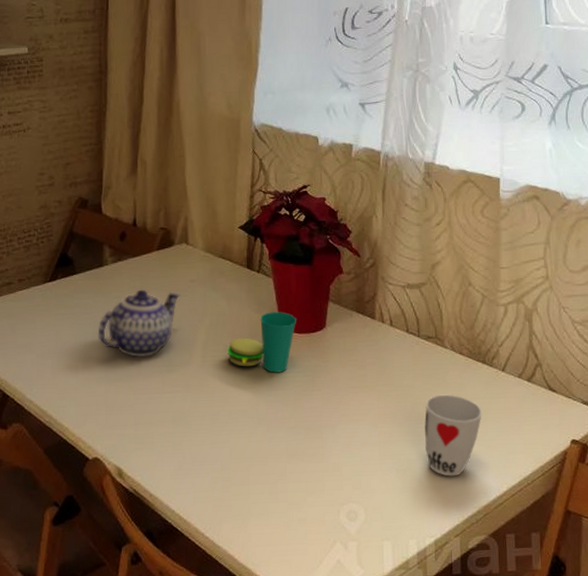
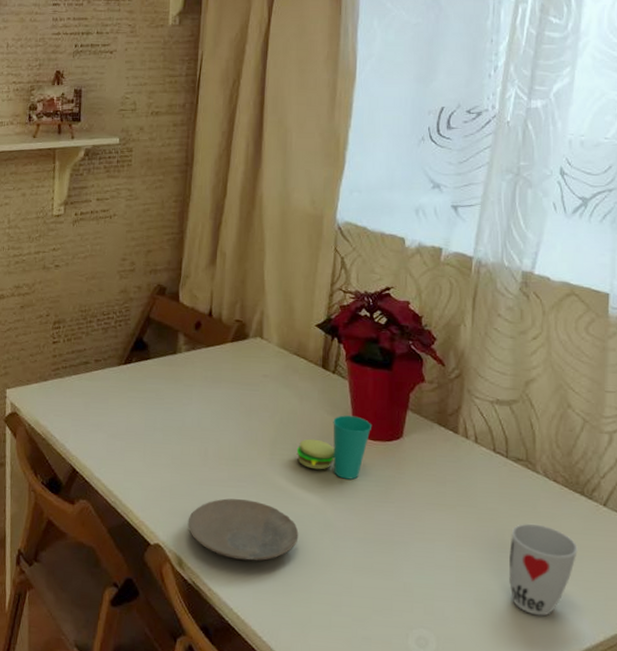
teapot: present [97,289,181,357] -> none [167,380,252,448]
plate: none [125,404,234,463] -> present [187,498,299,562]

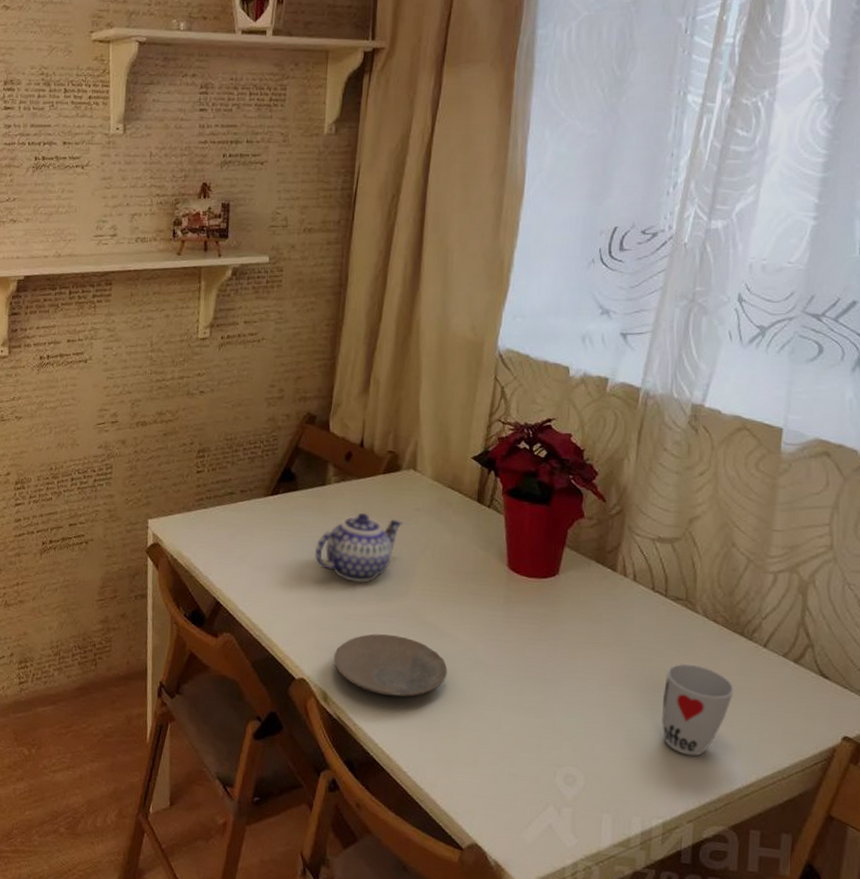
teapot: none [167,380,252,448] -> present [314,512,404,583]
cup: present [296,415,371,480] -> none [447,551,526,617]

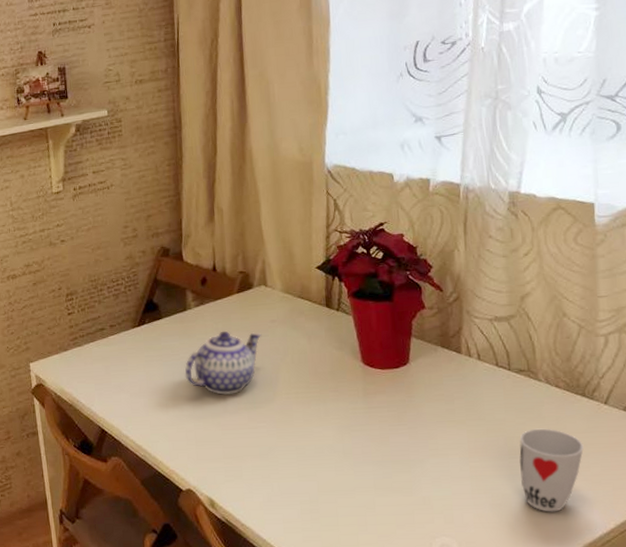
plate: present [333,634,448,698] -> none [215,438,321,495]

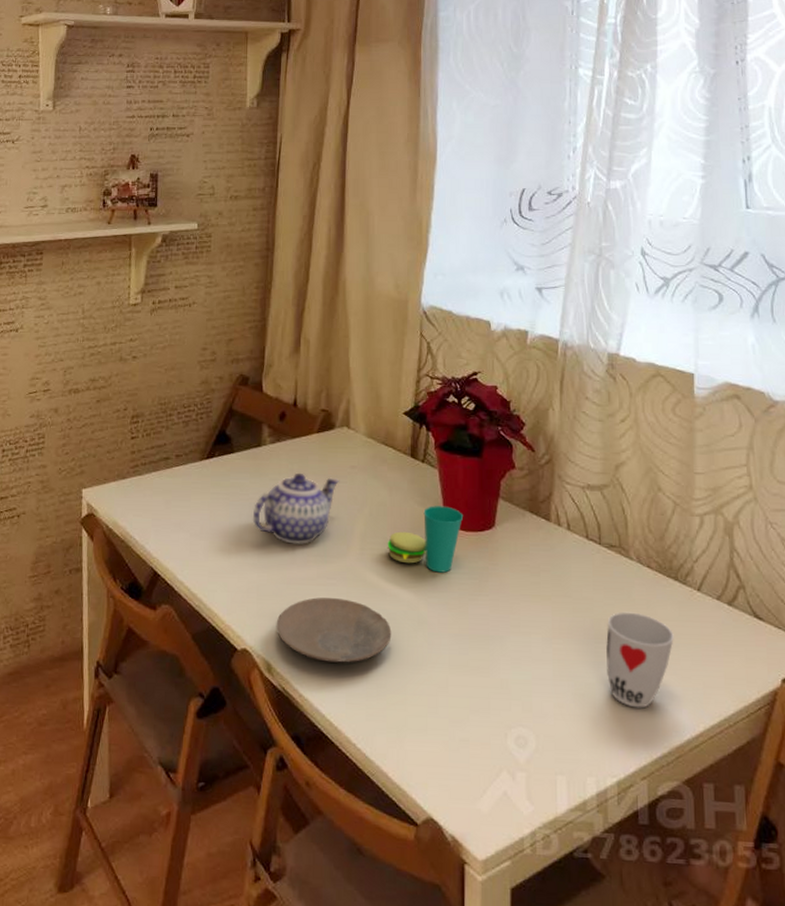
plate: none [215,438,321,495] -> present [276,597,392,663]
cup: none [310,348,379,409] -> present [387,506,463,573]

